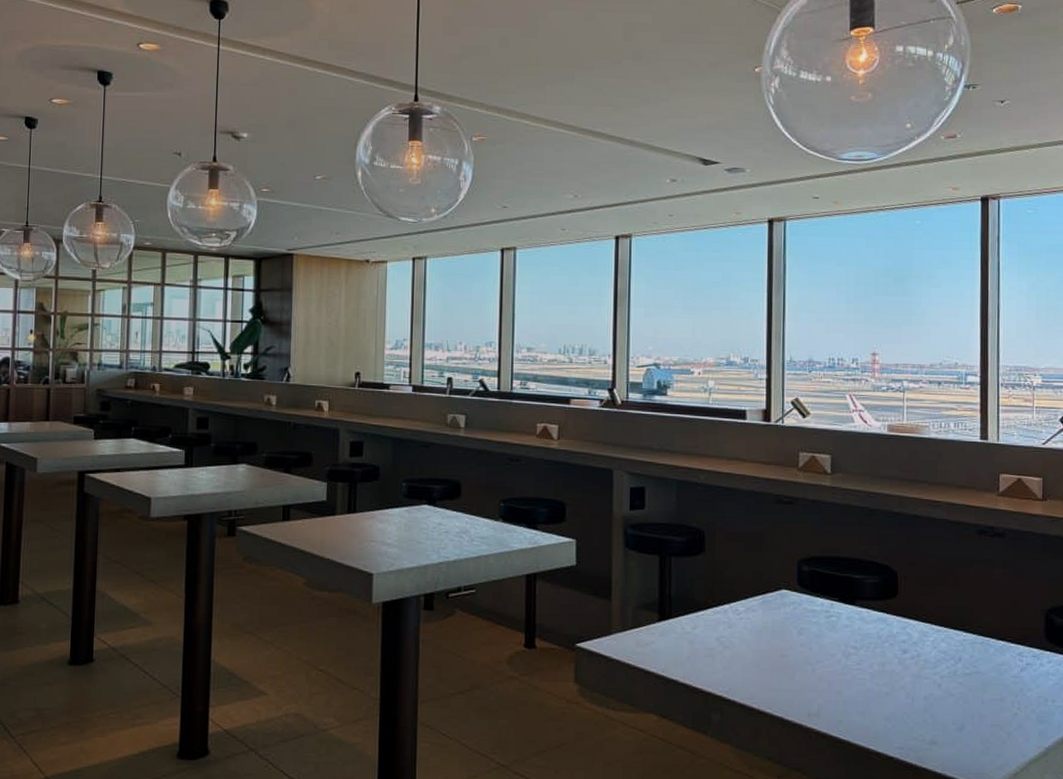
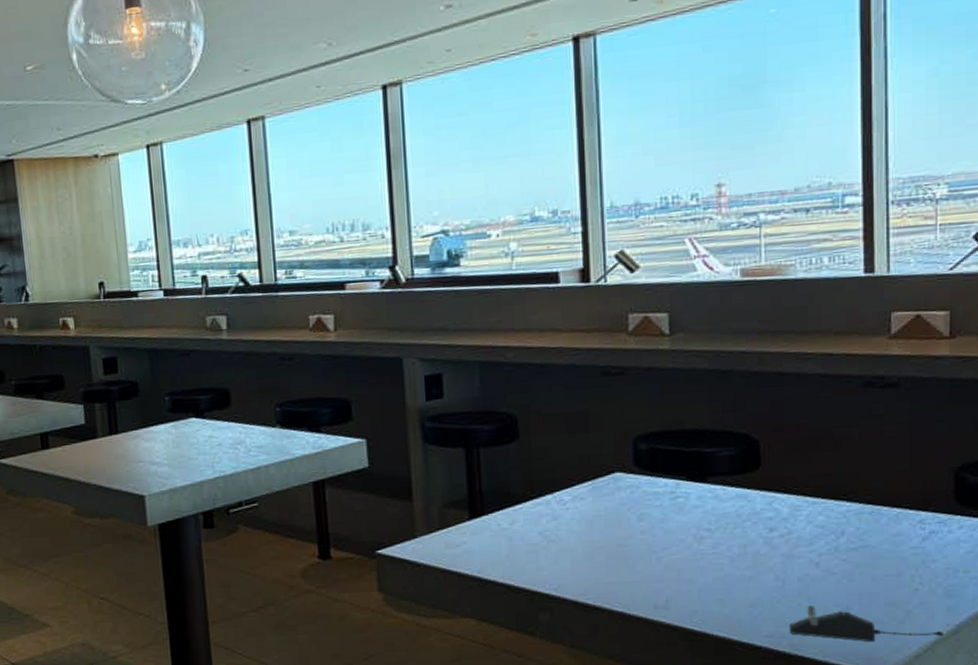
computer mouse: none [917,722,1036,759] -> present [790,606,943,642]

